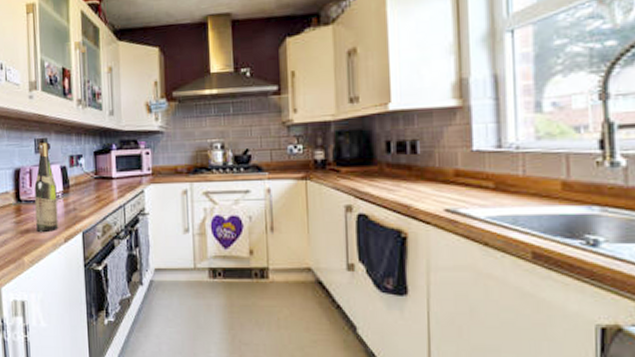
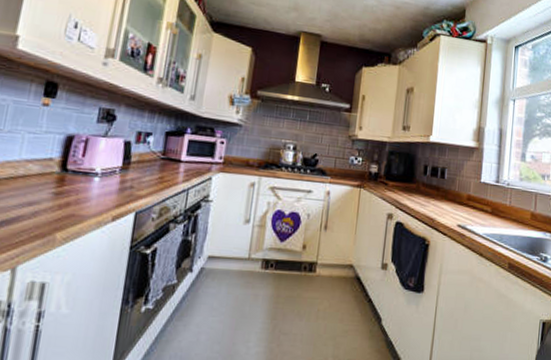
wine bottle: present [34,142,59,232] -> none [80,112,116,208]

